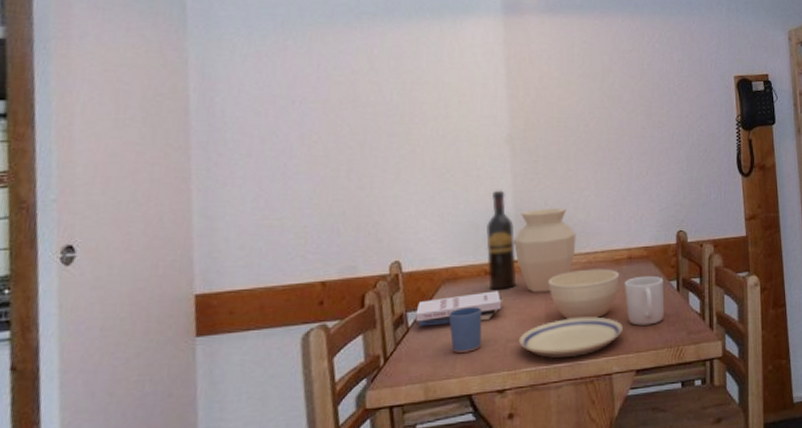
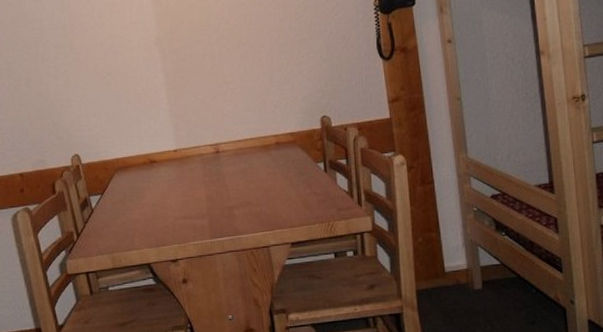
books: present [415,291,503,327] -> none [97,176,168,208]
mug: present [448,307,483,353] -> none [124,191,153,229]
wine bottle: present [486,190,517,291] -> none [147,88,178,176]
vase: present [513,207,576,292] -> none [171,101,227,177]
plate: present [518,316,623,359] -> none [184,197,276,234]
bowl: present [547,269,620,320] -> none [205,154,270,200]
mug: present [624,275,665,326] -> none [274,158,314,204]

